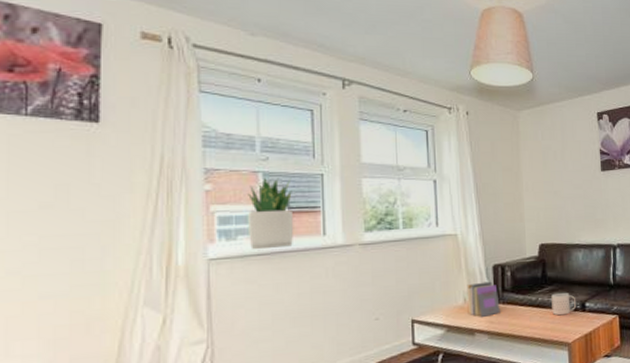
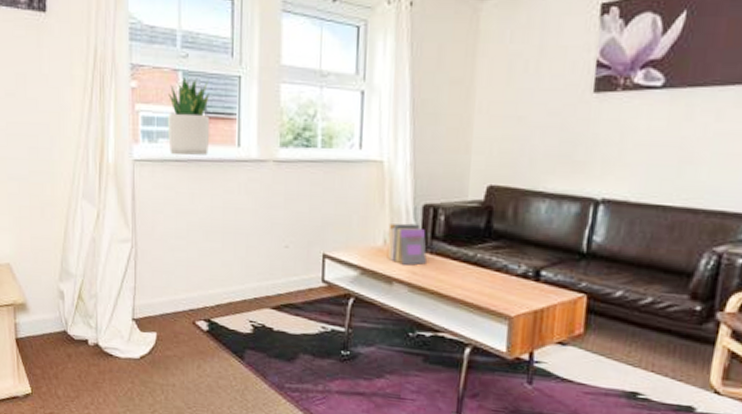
mug: present [551,292,577,316] -> none [493,251,529,282]

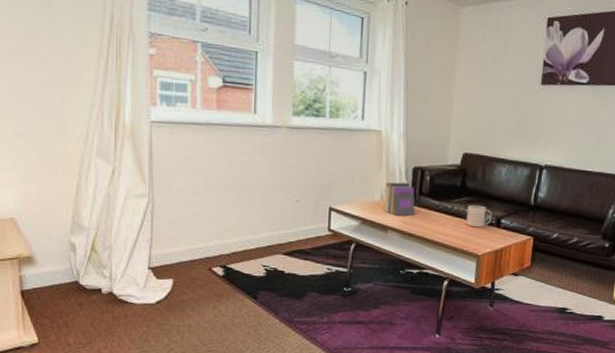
planter: present [168,77,210,156] -> none [187,49,228,120]
mug: none [493,251,529,282] -> present [466,204,493,228]

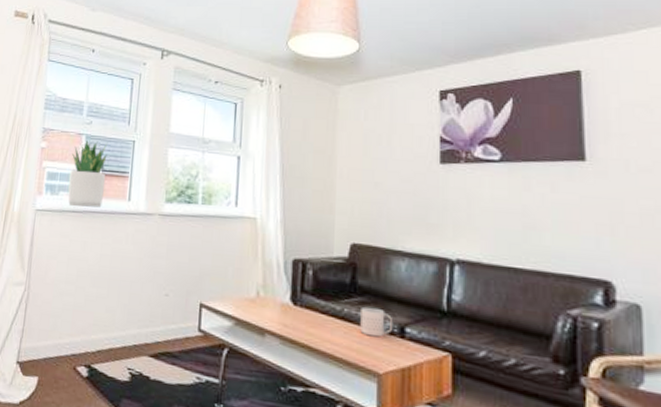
planter: none [187,49,228,120] -> present [68,140,108,208]
books: present [383,181,416,217] -> none [259,275,297,318]

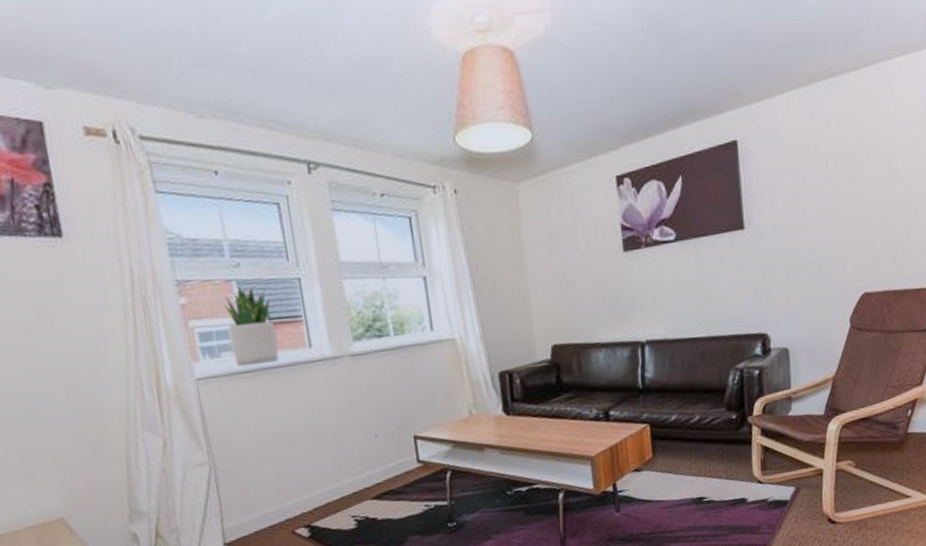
mug: present [360,306,394,338] -> none [569,400,599,427]

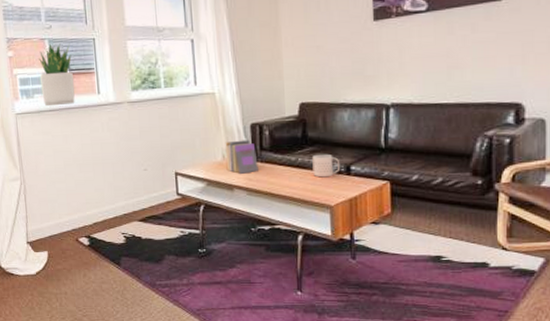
books: none [471,391,511,432] -> present [225,140,258,175]
mug: none [569,400,599,427] -> present [312,154,341,178]

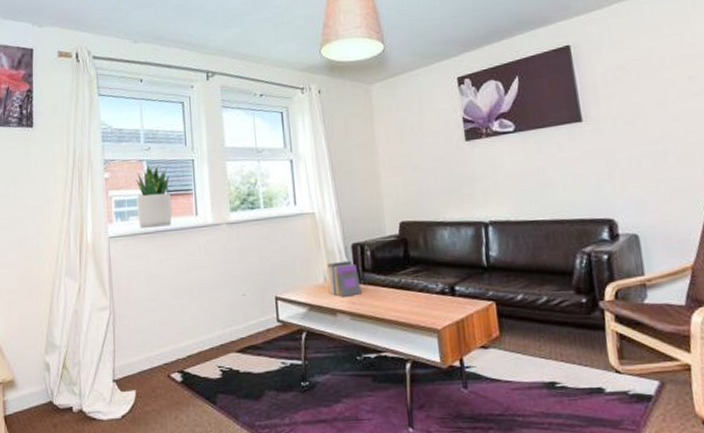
mug: present [312,154,341,178] -> none [415,274,445,299]

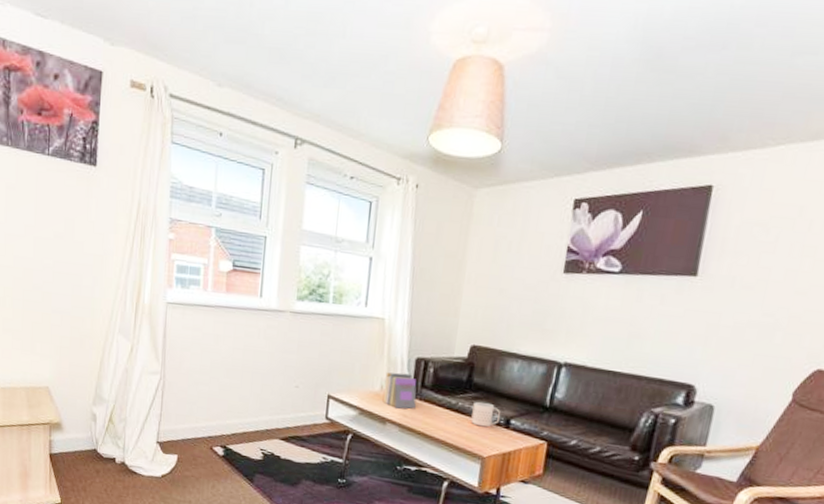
planter: present [136,164,172,229] -> none [199,234,239,303]
mug: none [415,274,445,299] -> present [471,401,501,428]

